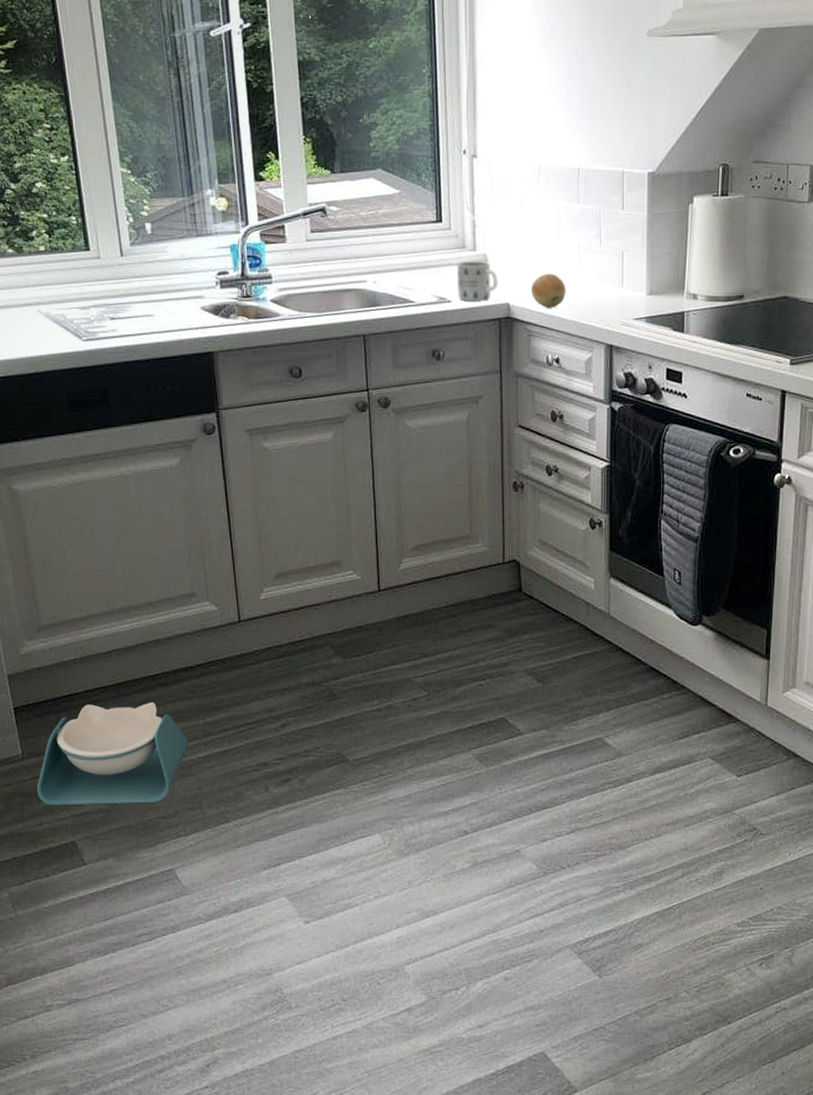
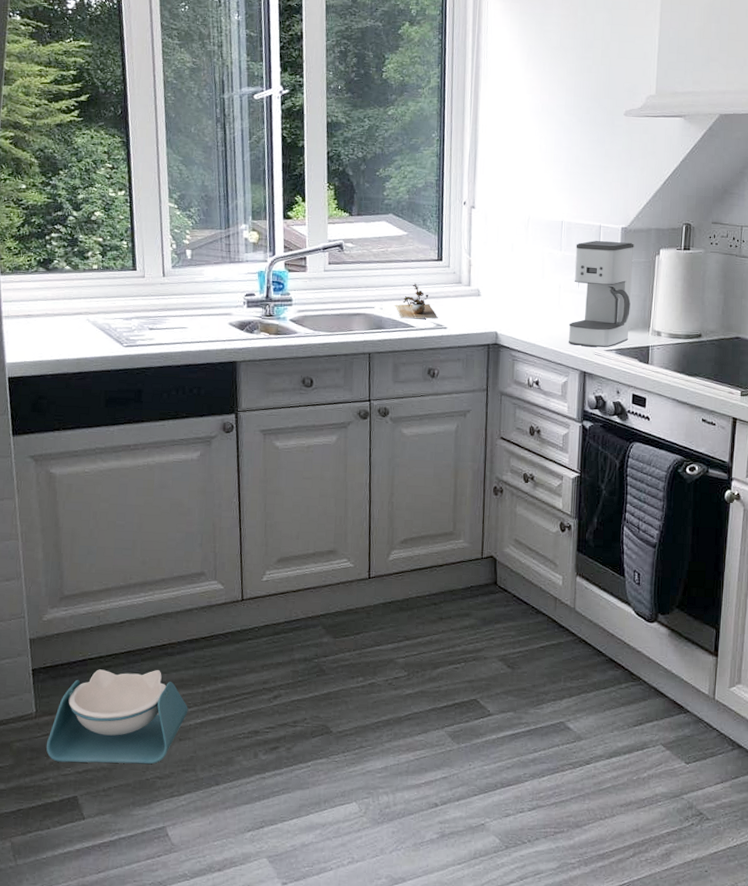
succulent plant: none [389,250,441,292] -> present [394,283,438,319]
mug: present [457,261,499,301] -> none [453,294,489,329]
fruit: present [530,273,566,308] -> none [516,308,547,338]
coffee maker: none [590,190,663,316] -> present [568,241,634,348]

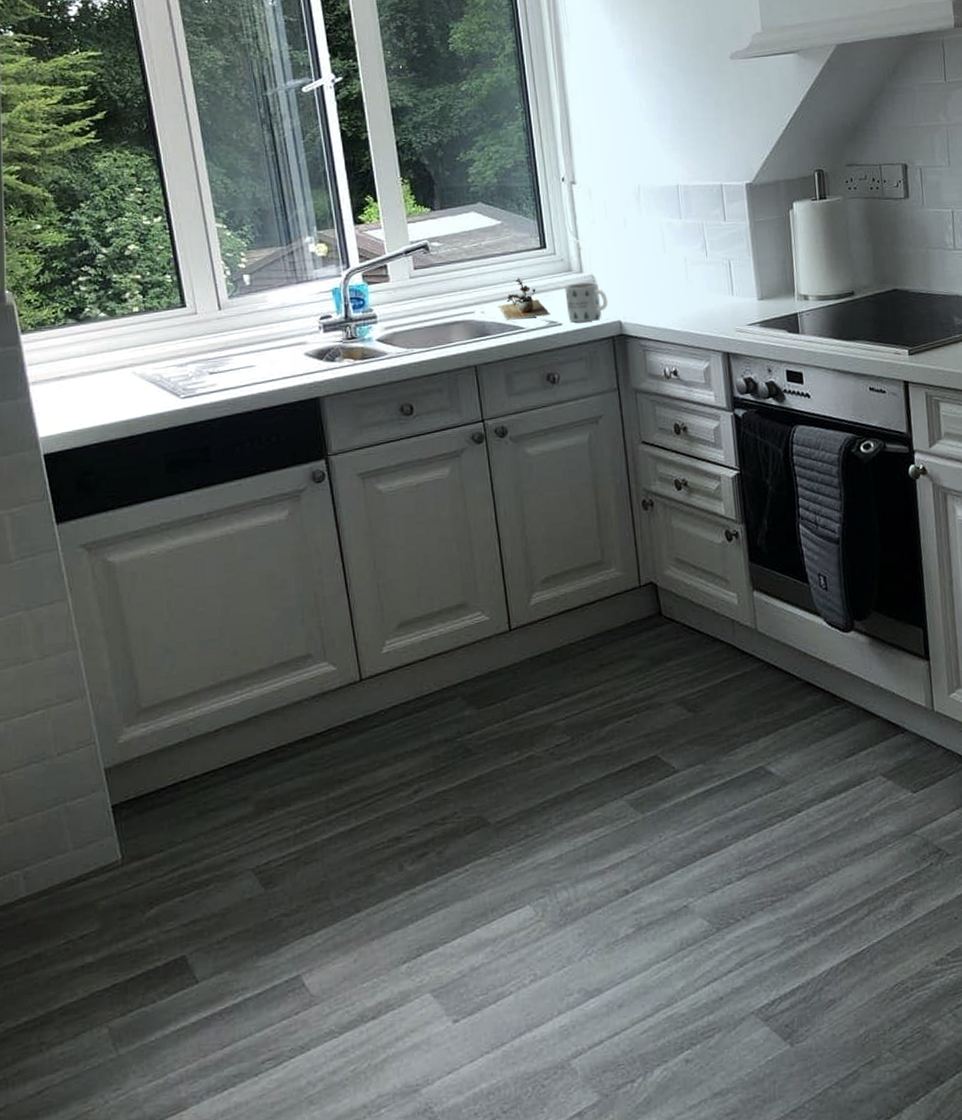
pet bowl: present [46,669,188,765] -> none [139,782,311,917]
mug: none [453,294,489,329] -> present [565,282,608,323]
coffee maker: present [568,241,634,348] -> none [697,200,773,324]

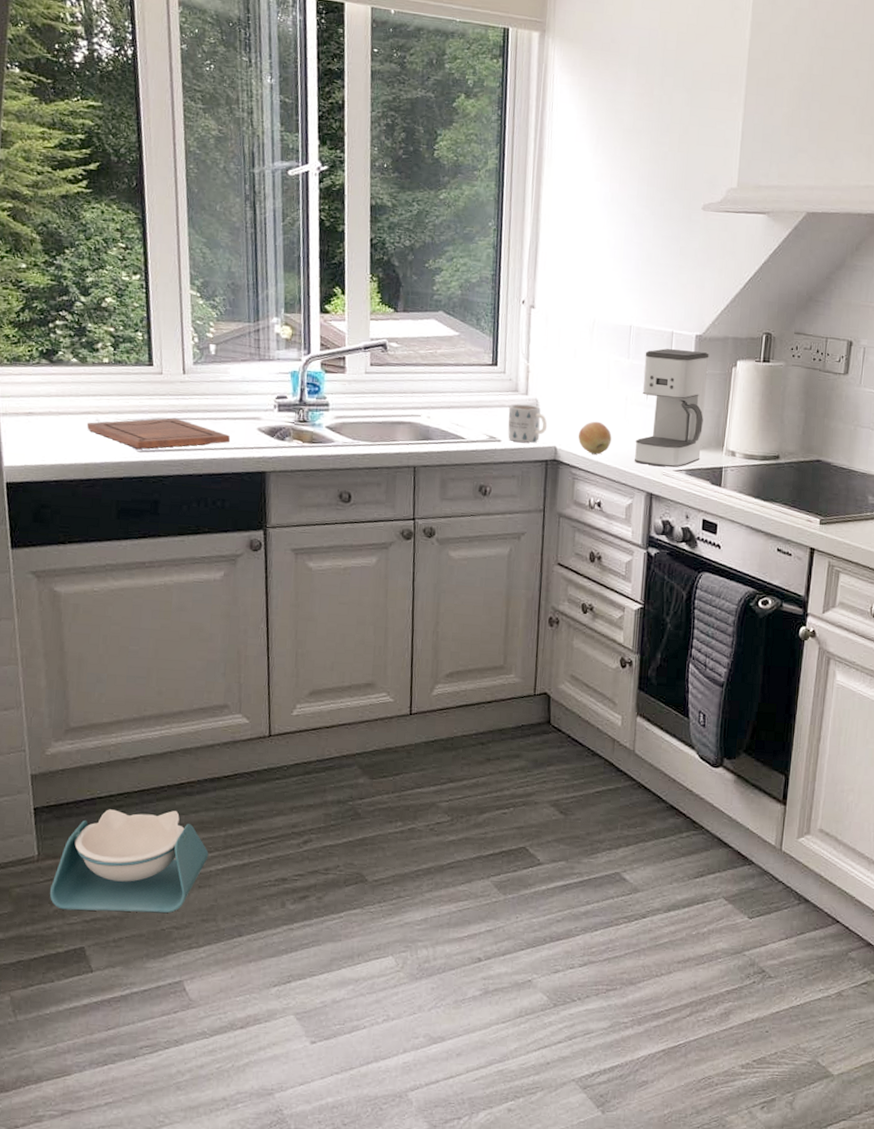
cutting board: none [124,357,278,396] -> present [87,418,231,449]
pet bowl: none [139,782,311,917] -> present [49,809,209,914]
succulent plant: present [497,278,550,319] -> none [442,390,492,431]
fruit: none [641,287,677,322] -> present [578,421,612,455]
coffee maker: none [697,200,773,324] -> present [633,348,709,468]

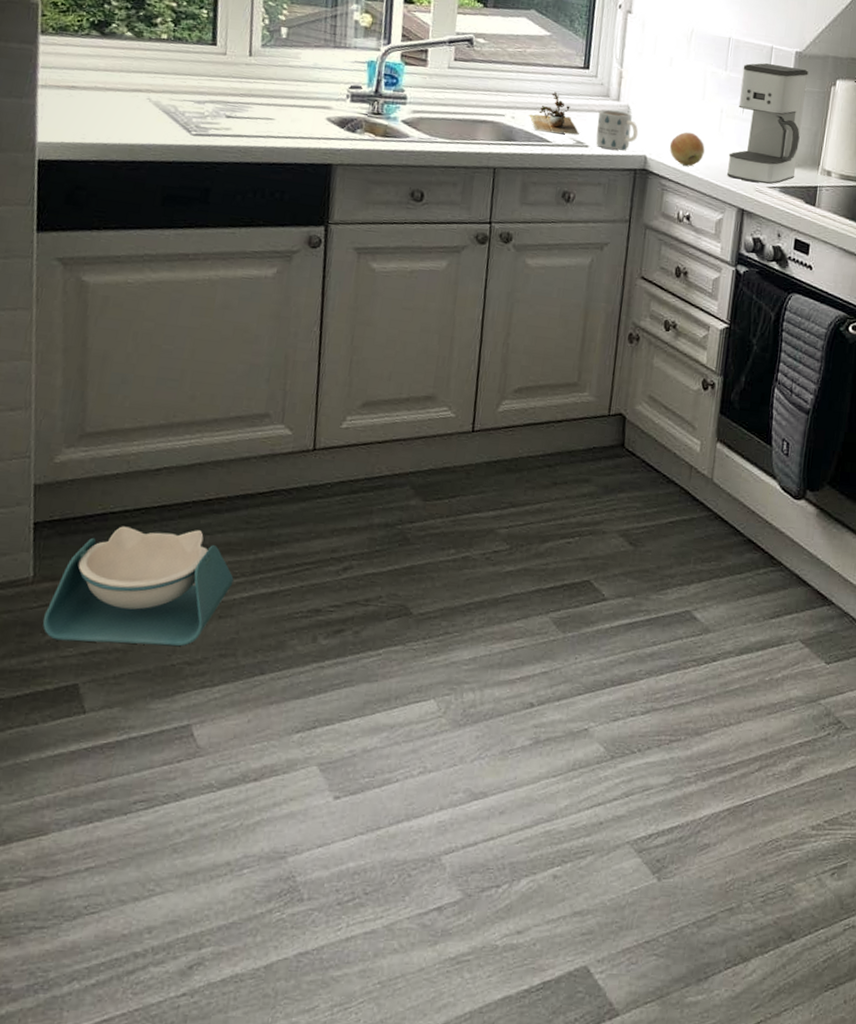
cutting board: present [87,418,231,449] -> none [136,100,296,133]
succulent plant: none [442,390,492,431] -> present [528,92,579,135]

